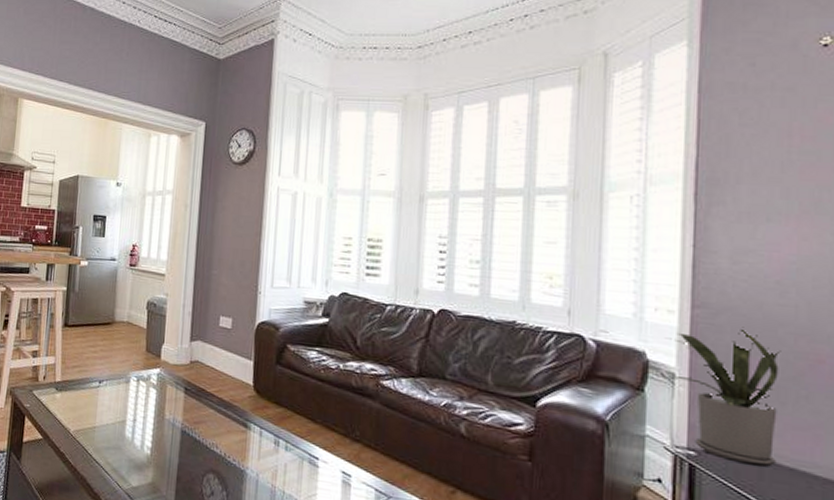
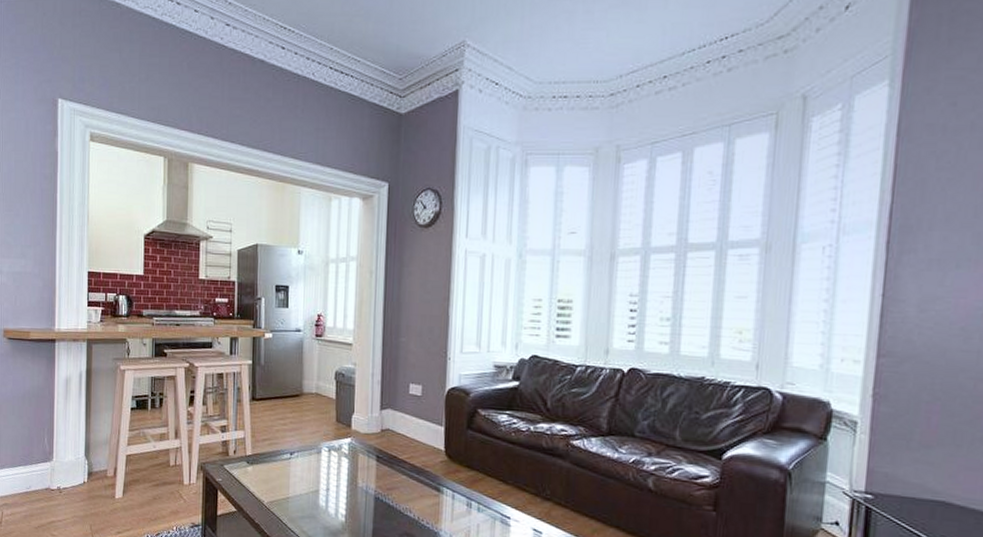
house plant: present [666,327,781,468] -> none [849,374,961,508]

